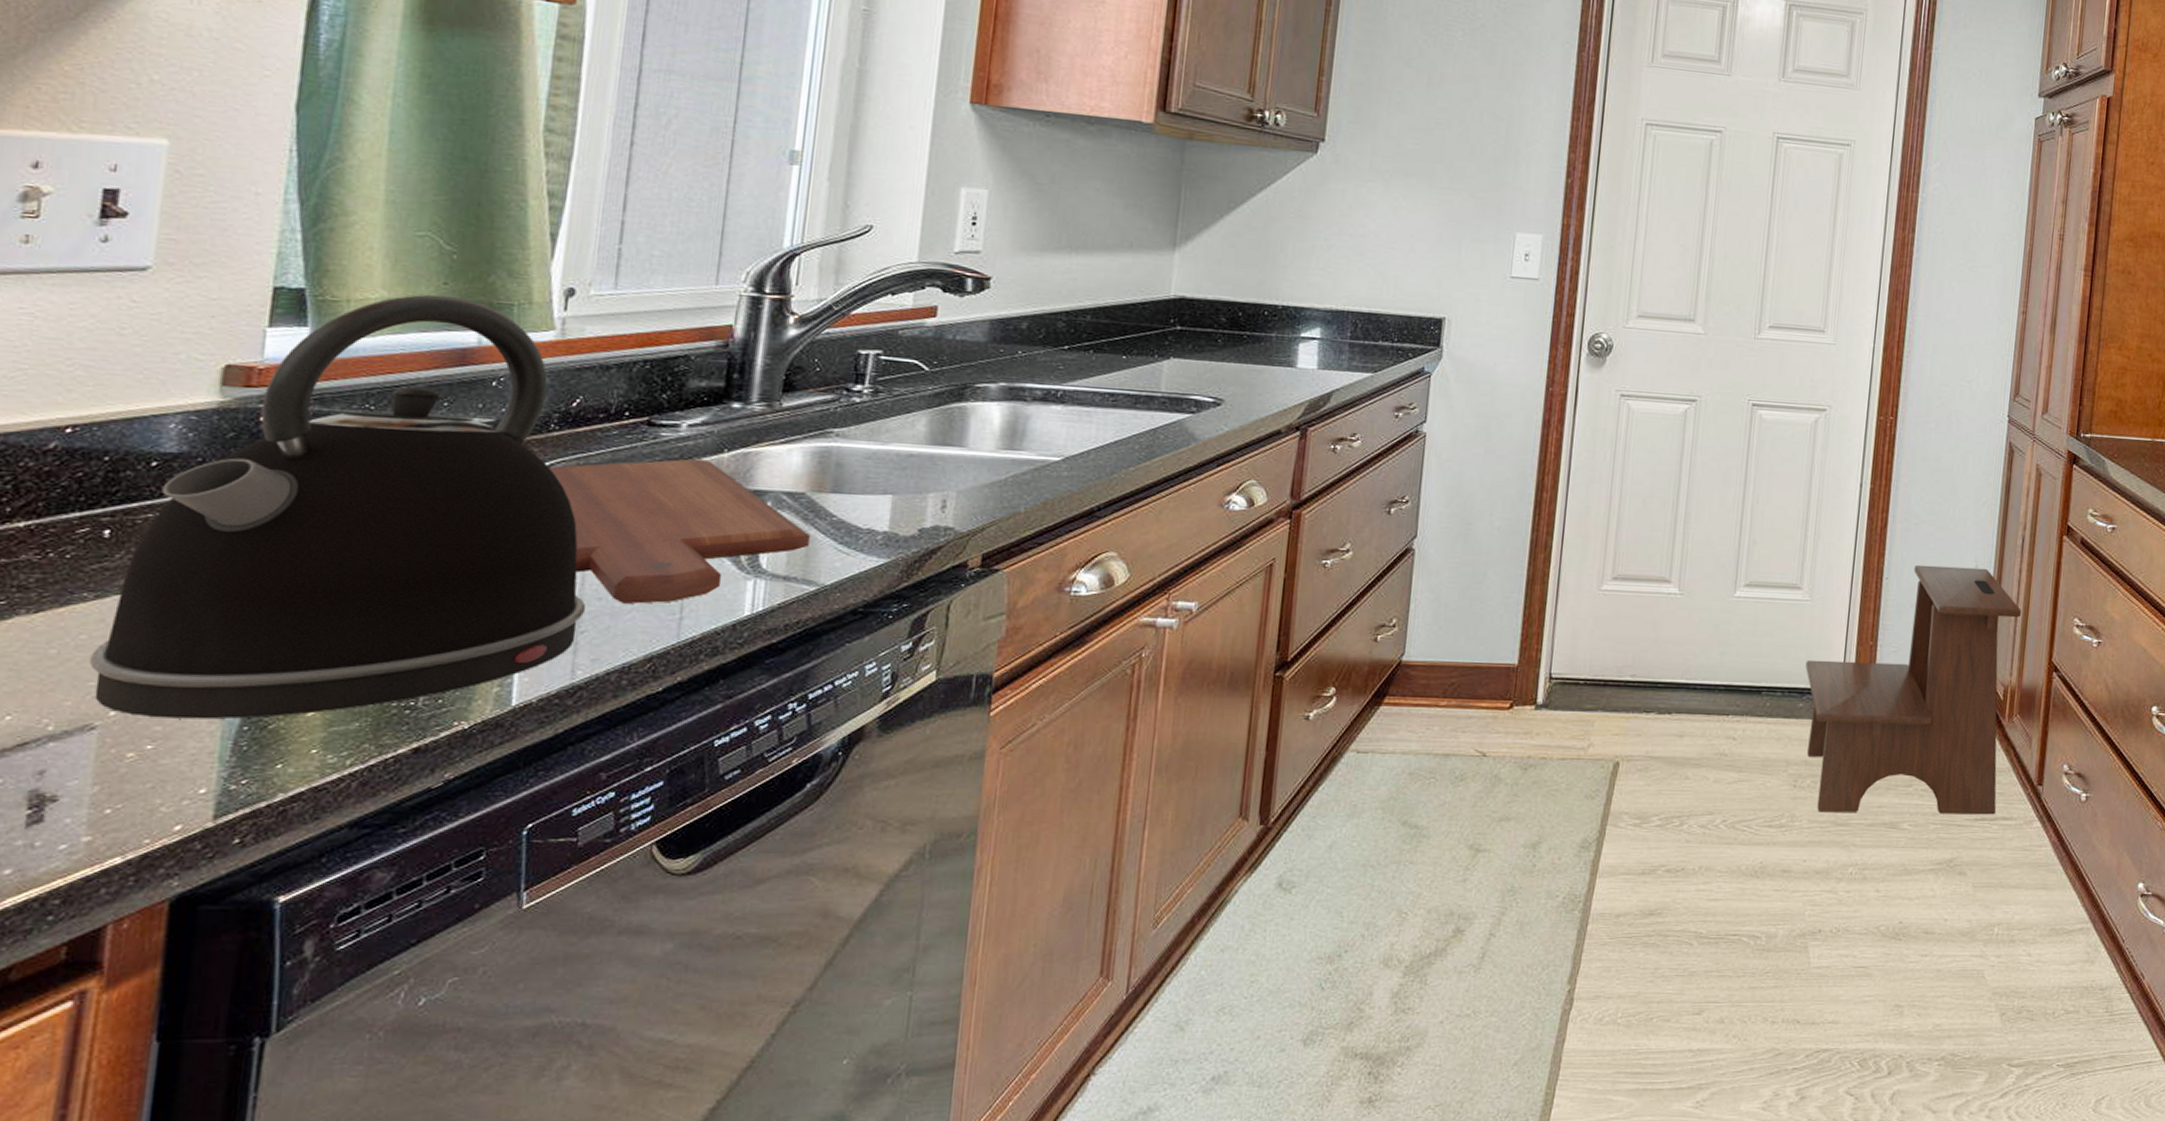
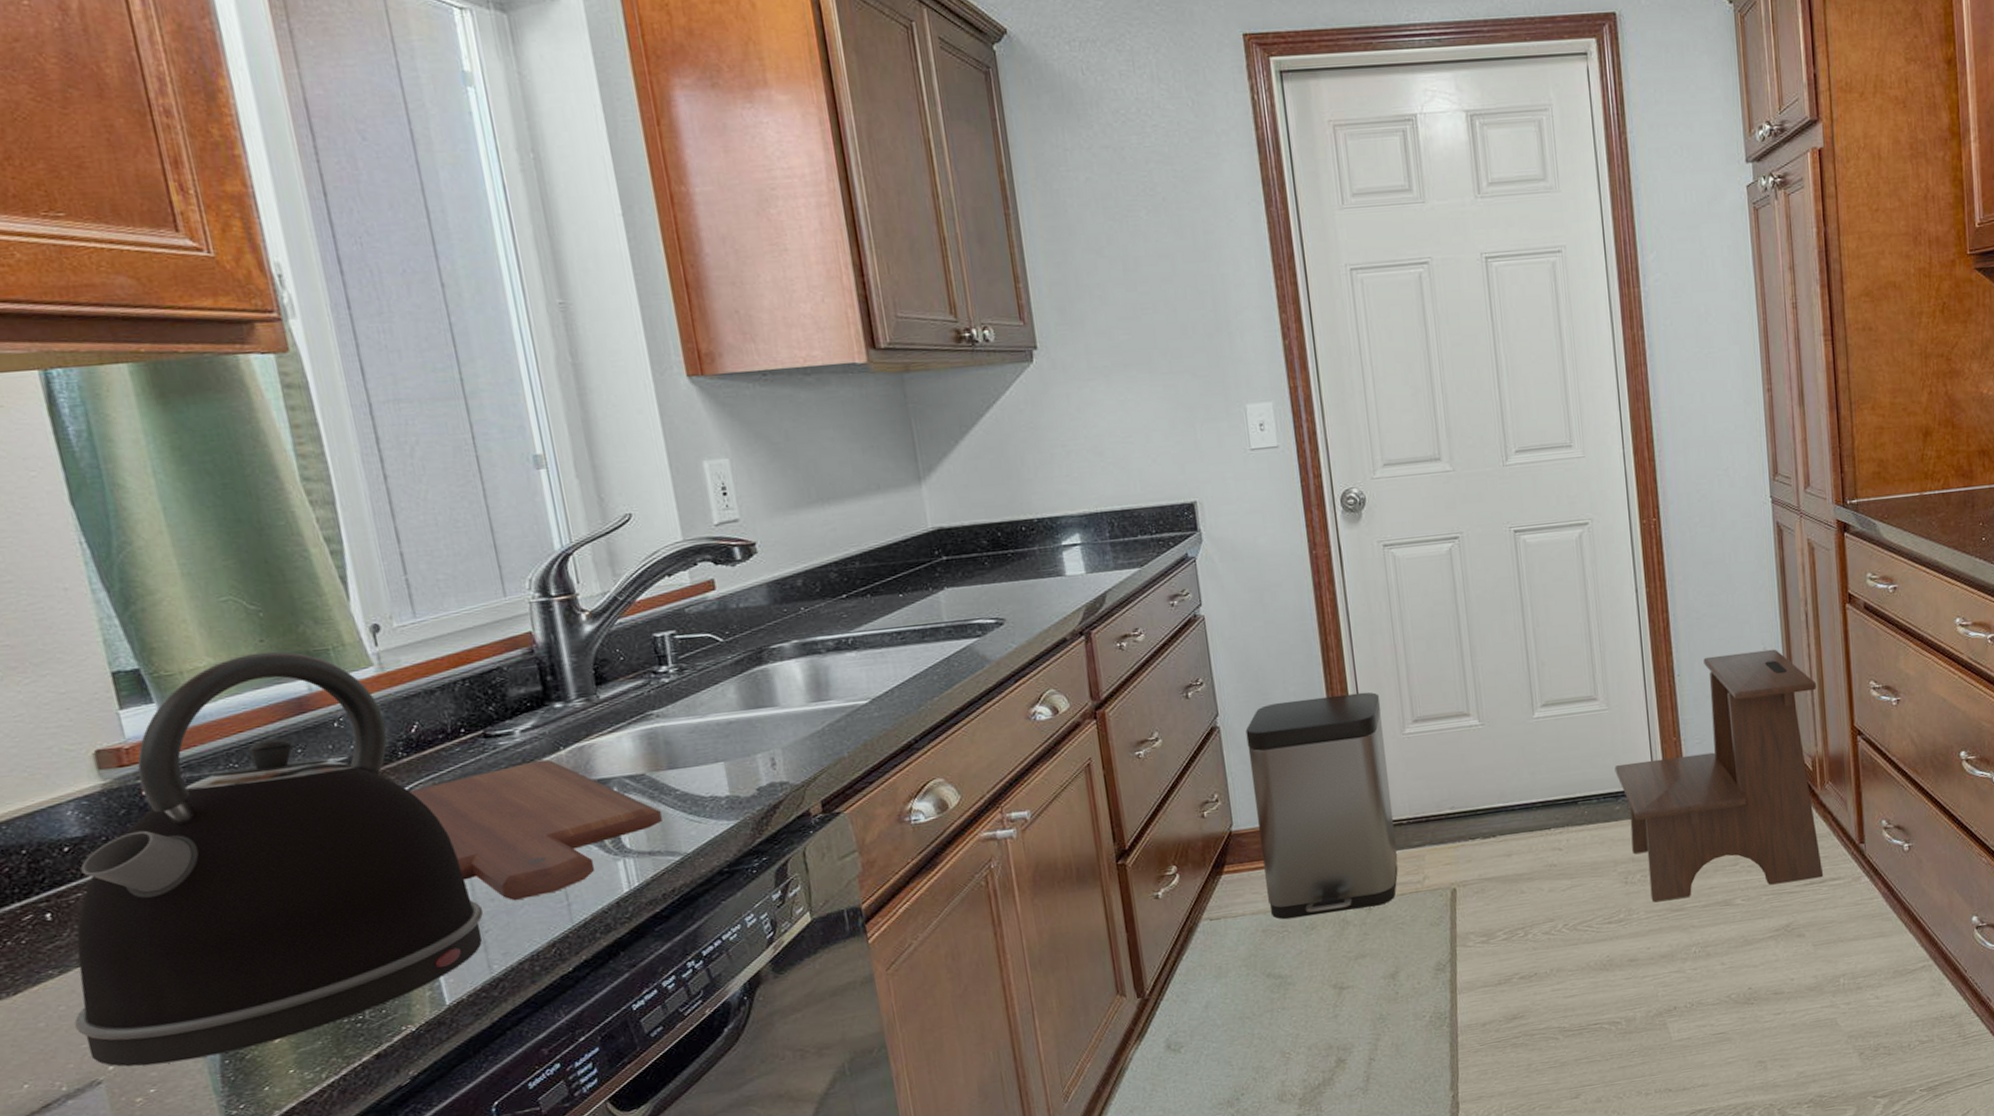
pedal bin: none [1422,534,1584,767] -> present [1245,692,1398,919]

